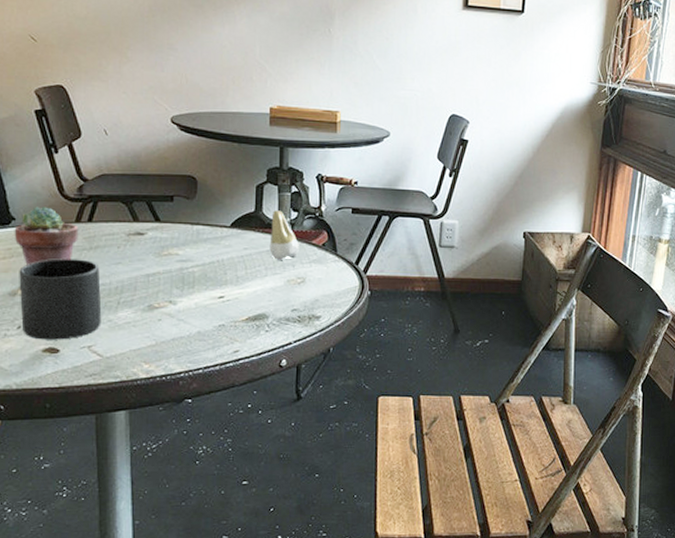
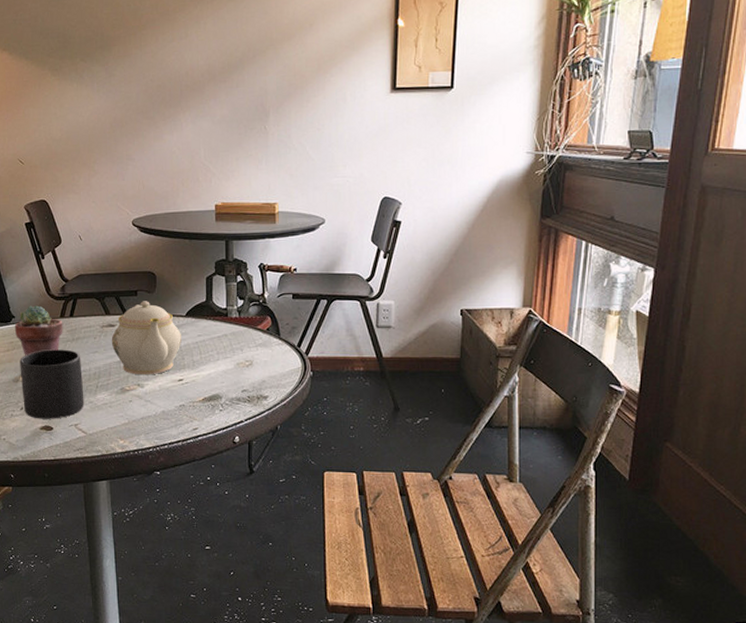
teapot: none [139,208,224,291] -> present [111,301,181,376]
tooth: present [269,210,299,260] -> none [220,299,246,345]

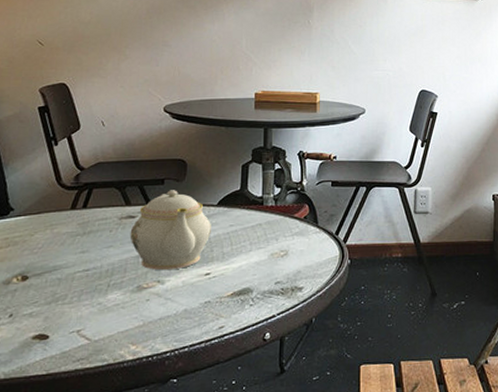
potted succulent: present [14,305,63,356] -> none [11,196,74,253]
mug: present [20,349,84,419] -> none [13,244,92,327]

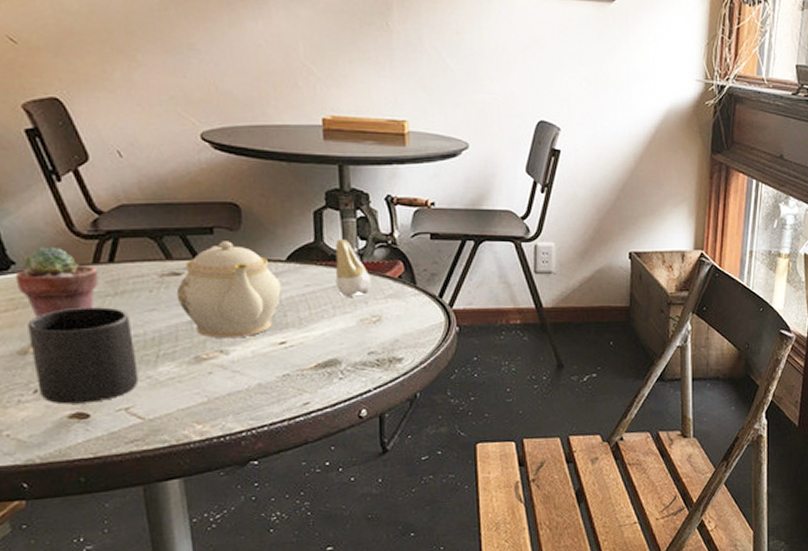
potted succulent: none [11,196,74,253] -> present [15,247,99,317]
mug: none [13,244,92,327] -> present [27,307,139,405]
tooth: none [254,187,282,235] -> present [335,239,372,297]

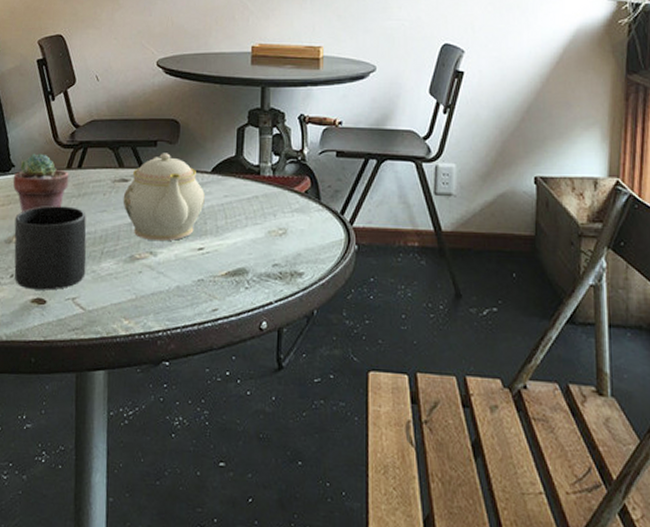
tooth: present [335,239,372,297] -> none [250,154,281,209]

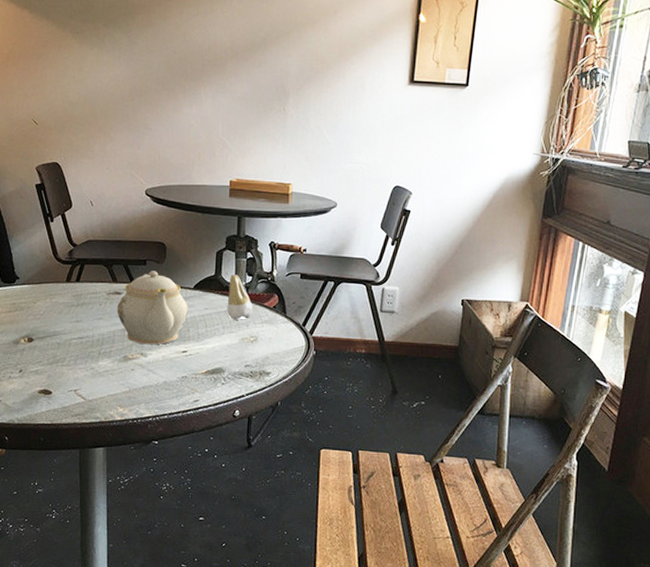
potted succulent: present [12,153,69,212] -> none [18,268,69,318]
mug: present [14,206,86,291] -> none [21,313,86,384]
tooth: none [250,154,281,209] -> present [227,274,253,320]

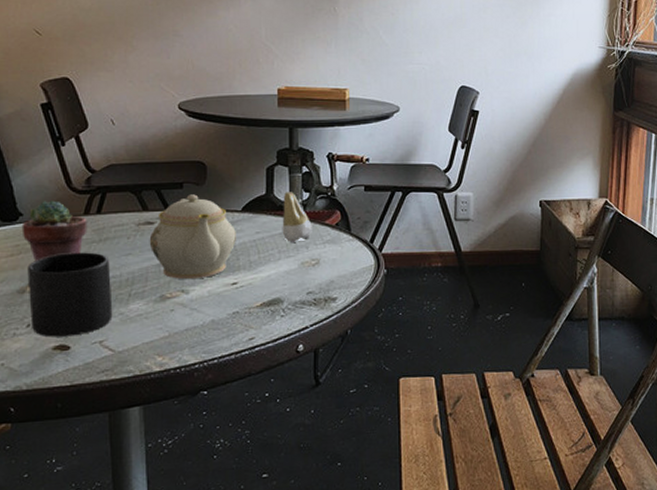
potted succulent: none [18,268,69,318] -> present [21,200,87,261]
mug: none [21,313,86,384] -> present [27,252,113,337]

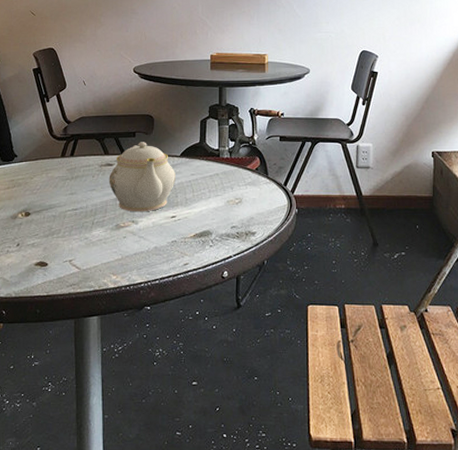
potted succulent: present [21,200,87,261] -> none [16,145,63,193]
mug: present [27,252,113,337] -> none [19,187,80,255]
tooth: present [282,192,312,242] -> none [212,141,236,183]

